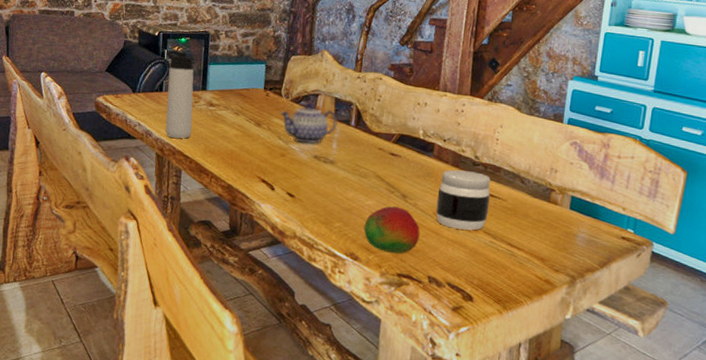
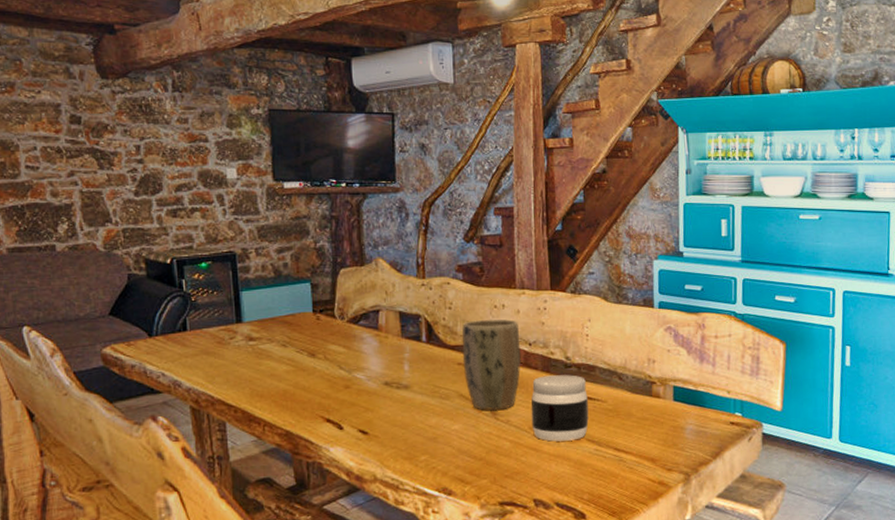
thermos bottle: present [165,50,194,139] -> none [185,279,232,385]
teapot: present [279,102,338,144] -> none [335,321,406,369]
fruit: present [363,206,420,254] -> none [454,427,518,481]
plant pot: none [383,113,437,194] -> present [461,319,521,410]

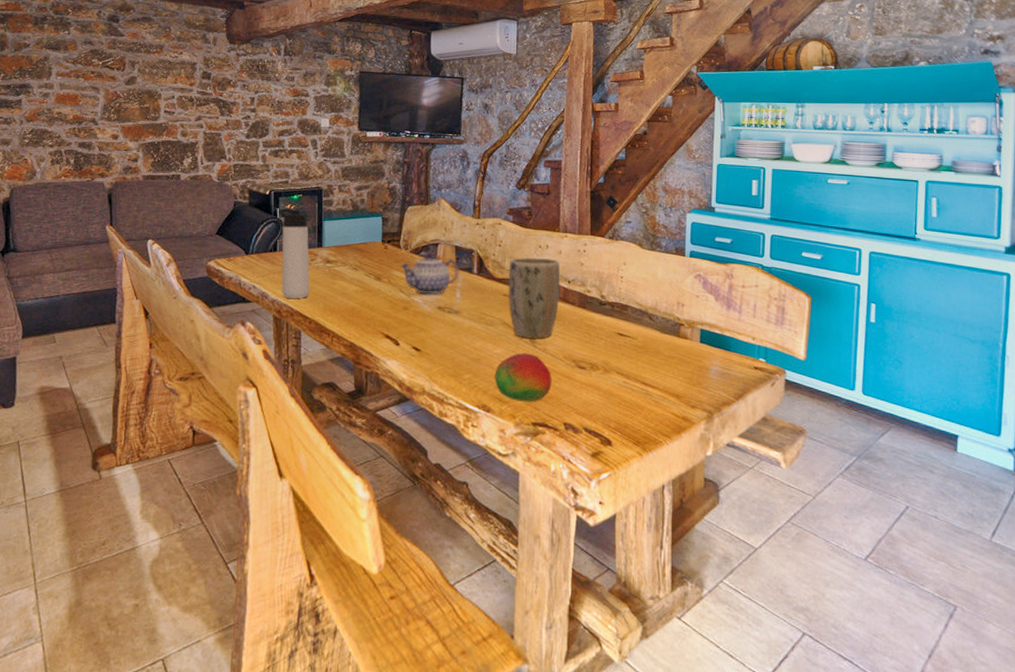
thermos bottle: none [185,279,232,385] -> present [279,208,310,299]
teapot: none [335,321,406,369] -> present [399,252,459,295]
fruit: none [454,427,518,481] -> present [494,353,552,402]
jar: present [531,375,589,442] -> none [566,311,619,372]

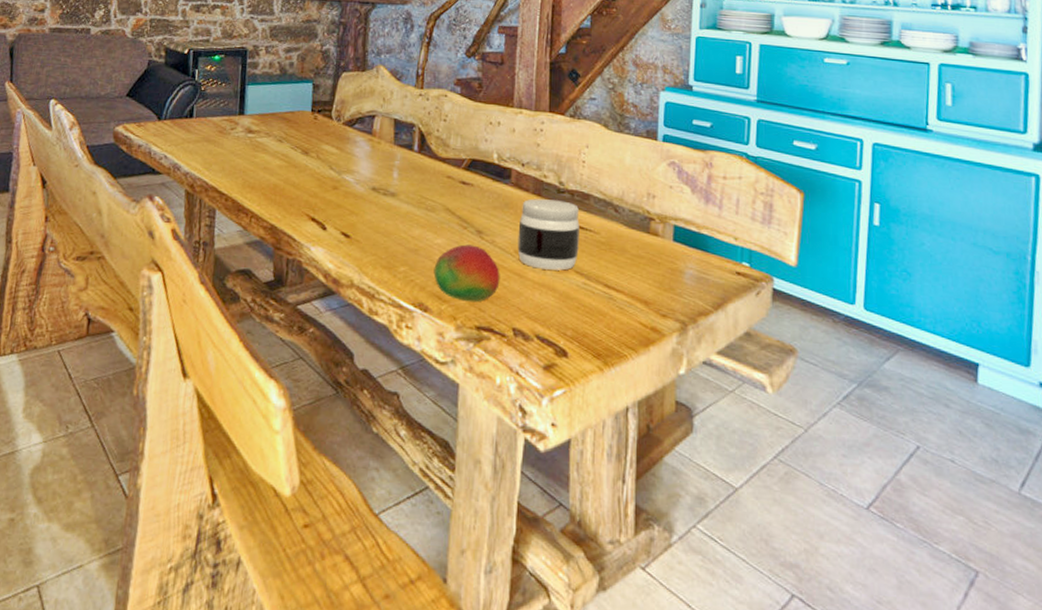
thermos bottle: present [279,208,310,299] -> none [196,70,230,172]
teapot: present [399,252,459,295] -> none [330,125,398,174]
plant pot: present [508,258,561,339] -> none [452,135,513,229]
jar: none [566,311,619,372] -> present [517,198,580,271]

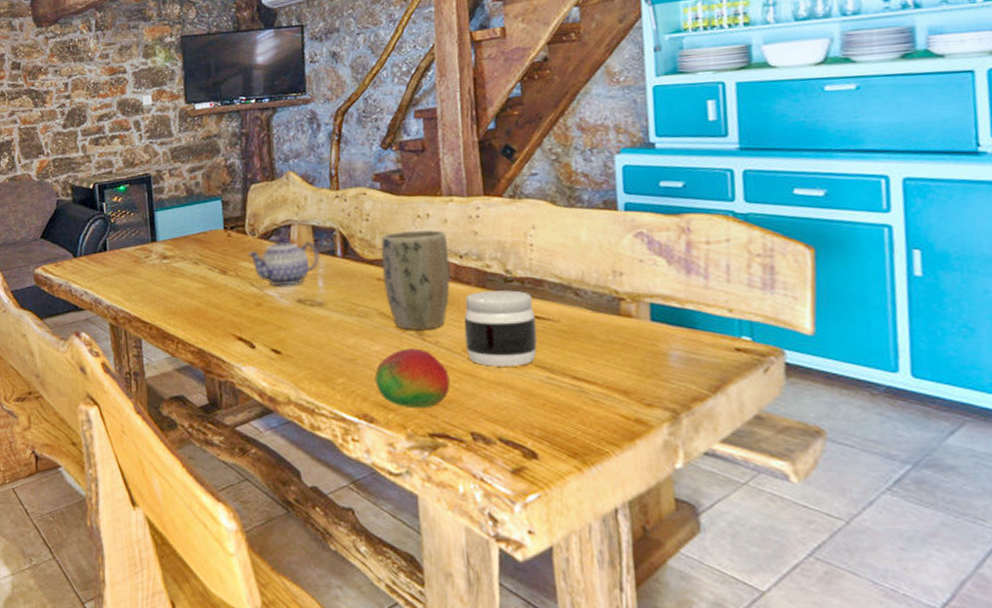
teapot: none [330,125,398,174] -> present [247,236,320,286]
plant pot: none [452,135,513,229] -> present [380,230,450,330]

